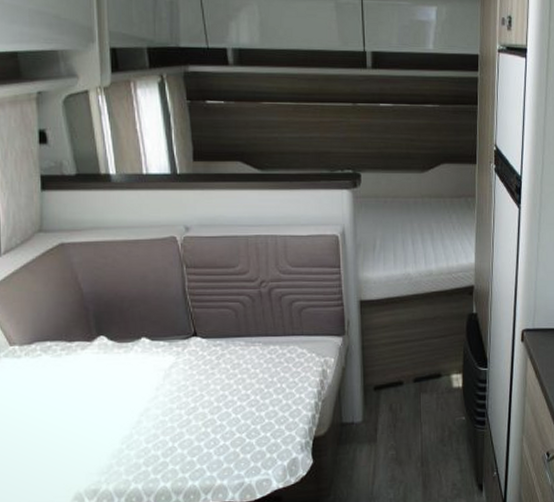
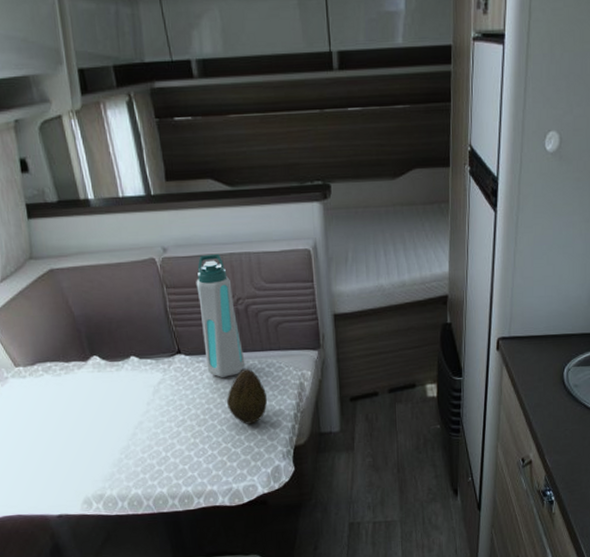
water bottle: none [218,235,266,362] -> present [196,253,245,377]
fruit: none [244,353,288,413] -> present [227,368,268,424]

